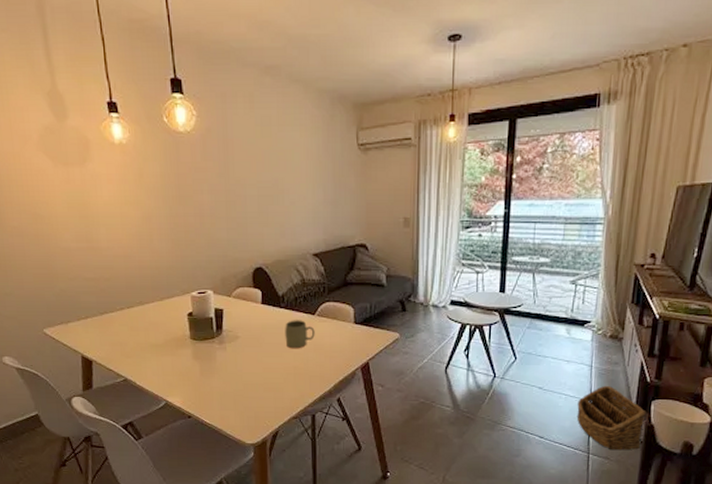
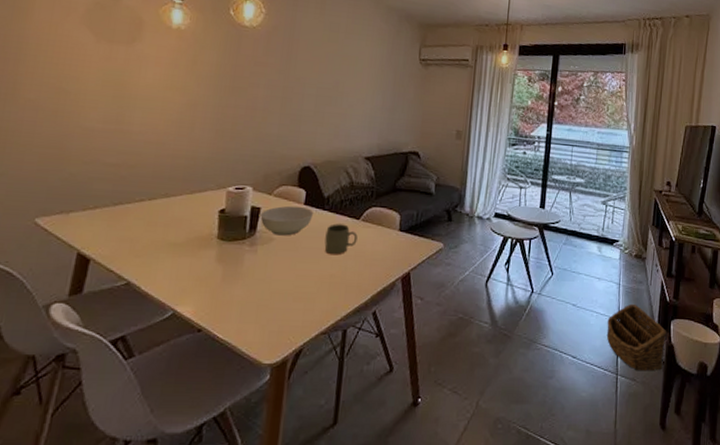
bowl: none [224,305,272,334] -> present [260,205,314,236]

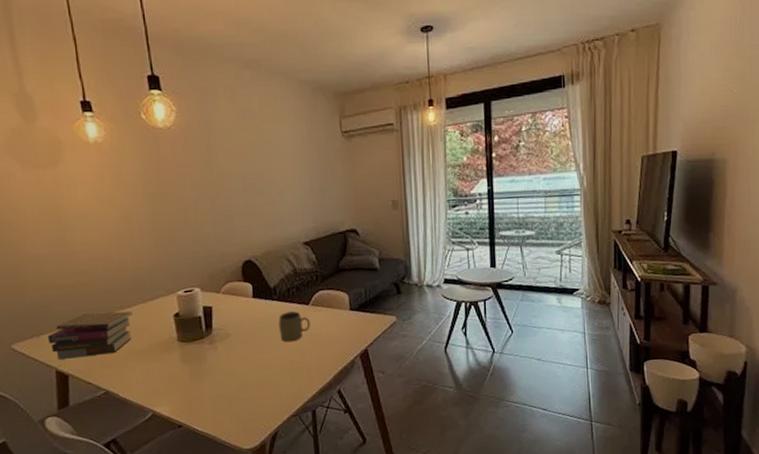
books: none [77,196,176,243] -> present [47,311,133,359]
bowl: present [260,205,314,236] -> none [213,300,264,331]
basket: present [606,303,667,372] -> none [575,350,640,415]

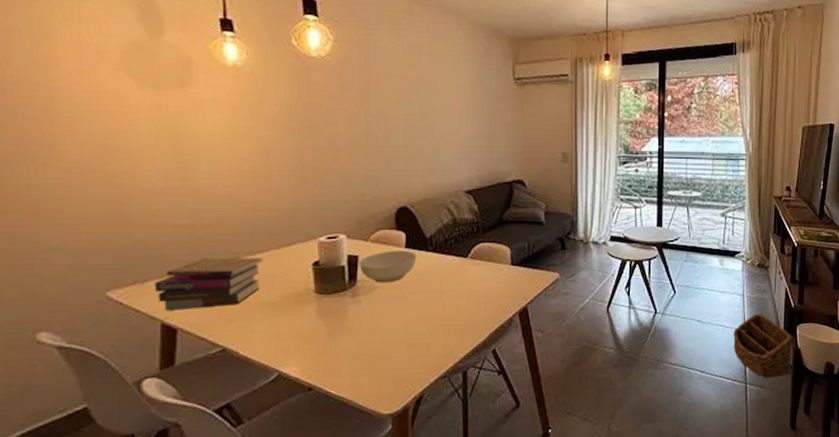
bowl: none [213,300,264,331] -> present [359,250,417,283]
mug: present [278,311,310,342] -> none [433,264,467,297]
basket: none [575,350,640,415] -> present [733,313,793,378]

